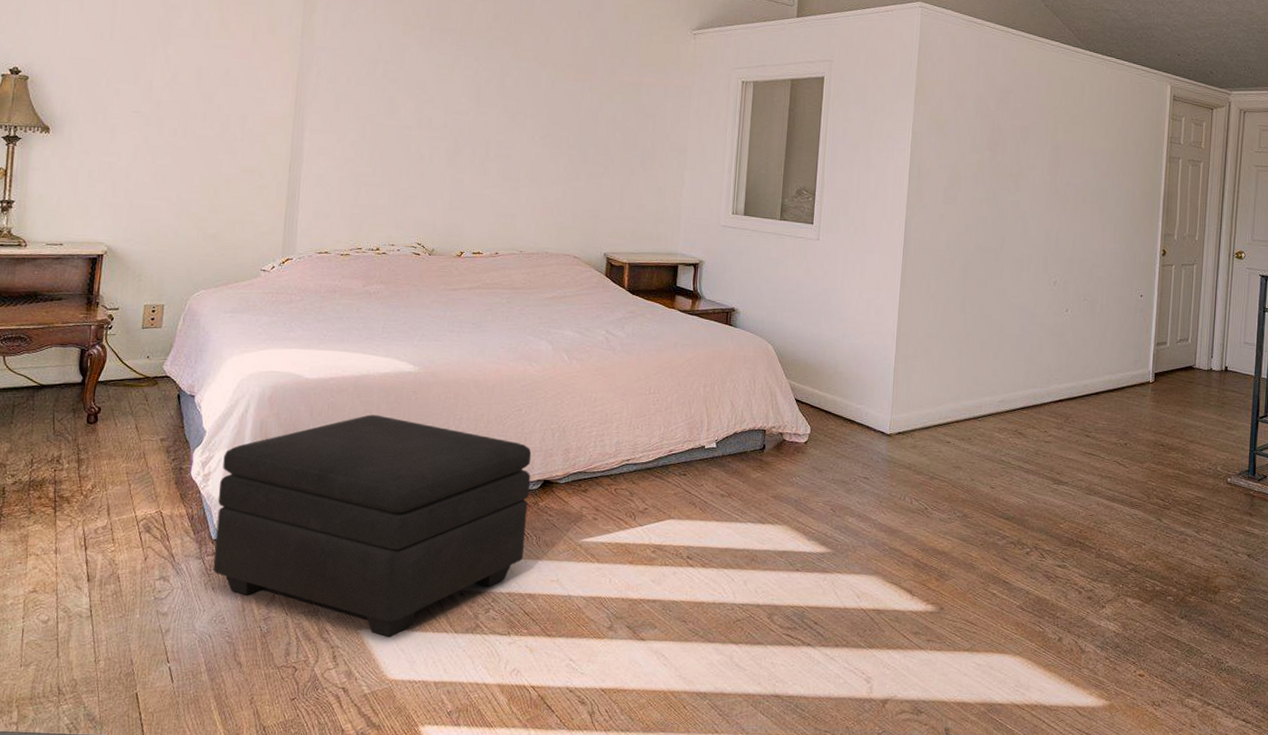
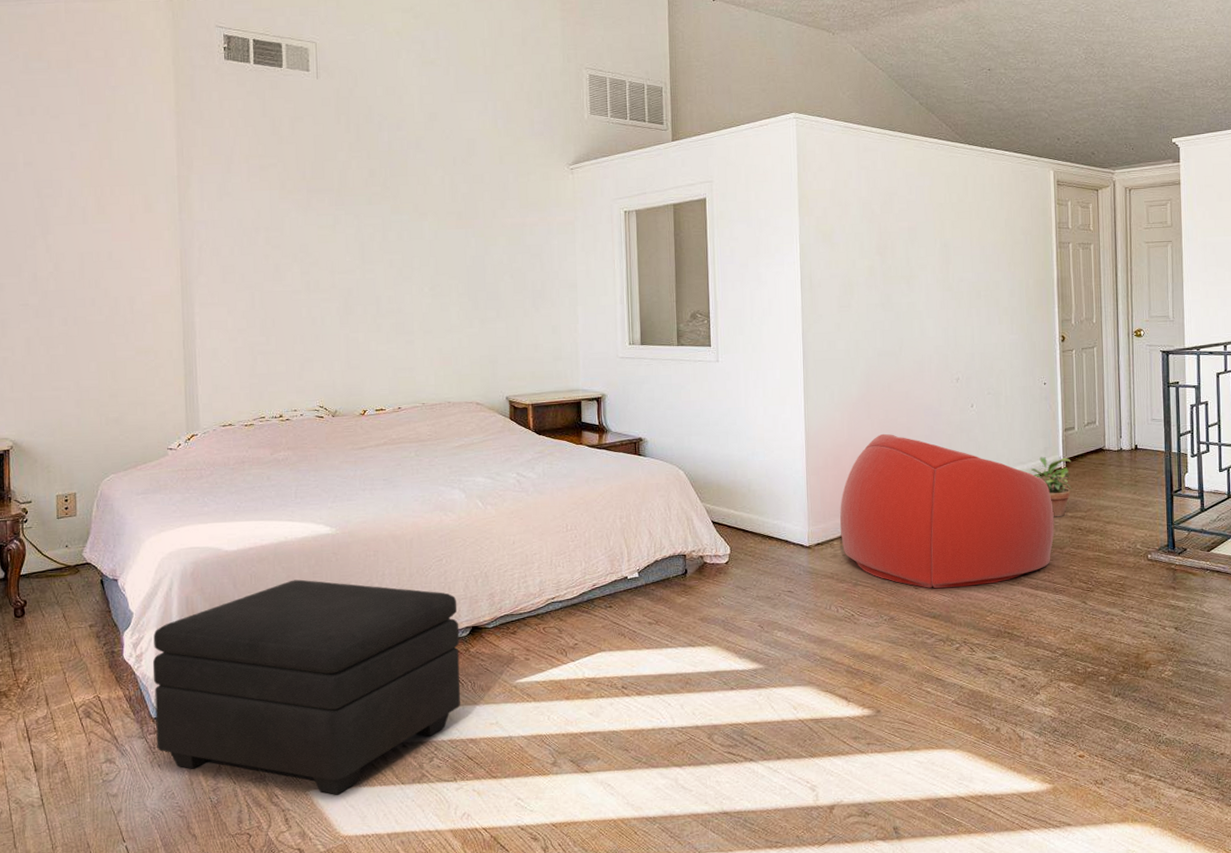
bean bag chair: none [923,329,1138,491] -> present [840,433,1054,589]
potted plant: none [1119,368,1160,431] -> present [1031,456,1073,518]

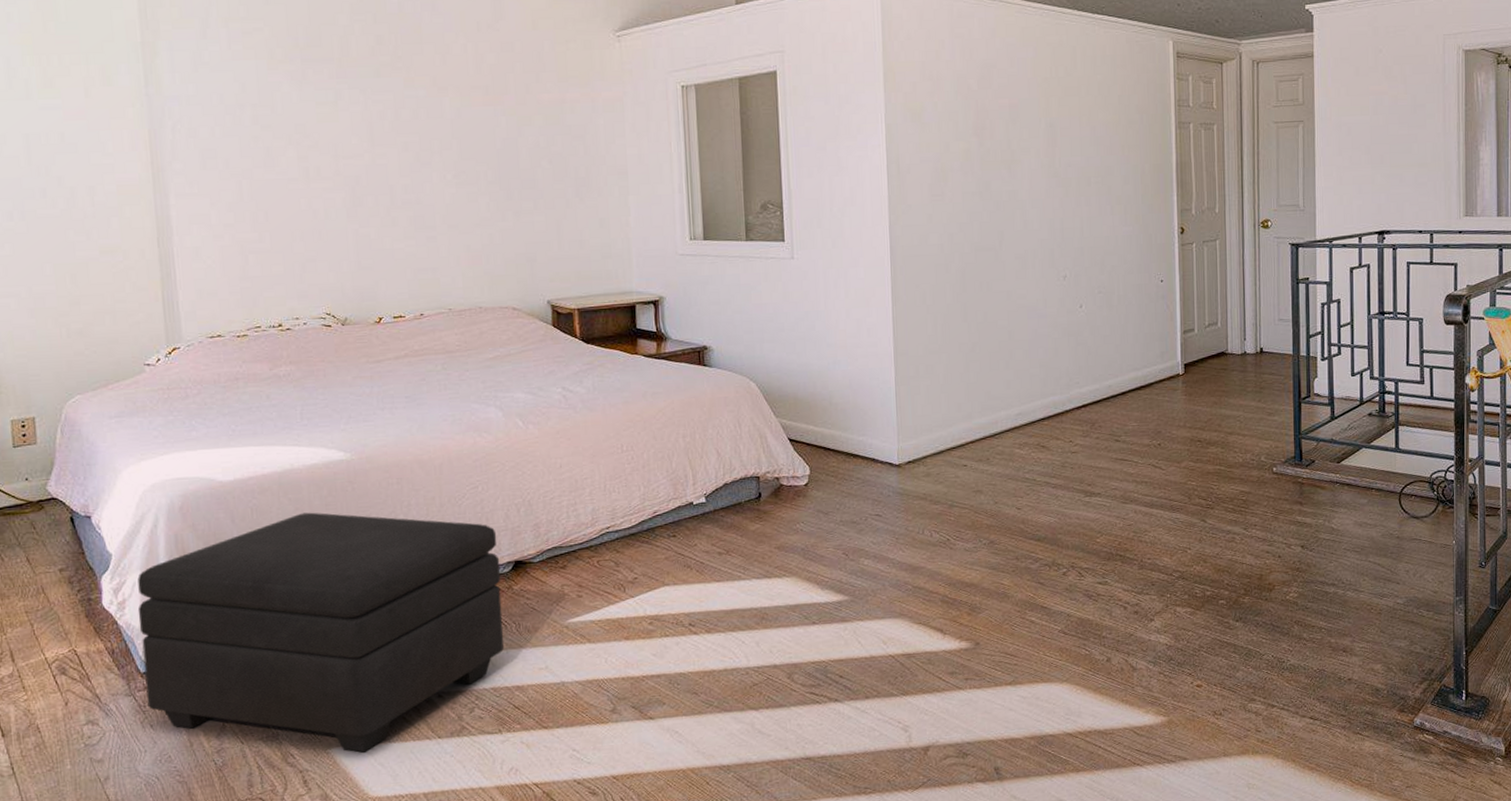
bean bag chair: present [840,433,1054,589] -> none [933,338,1171,509]
potted plant: present [1031,456,1073,518] -> none [1146,361,1192,429]

